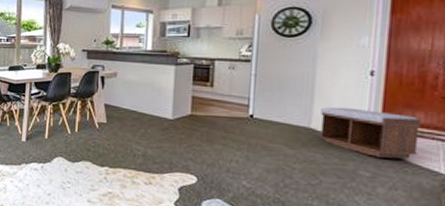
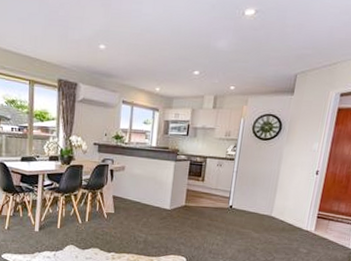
bench: present [319,106,422,160] -> none [276,199,344,239]

